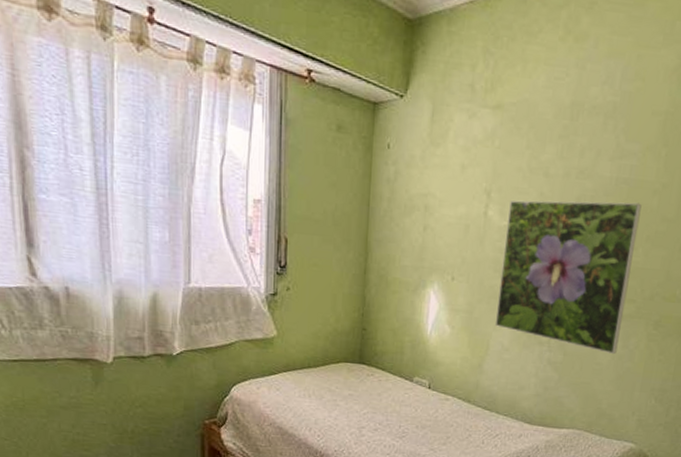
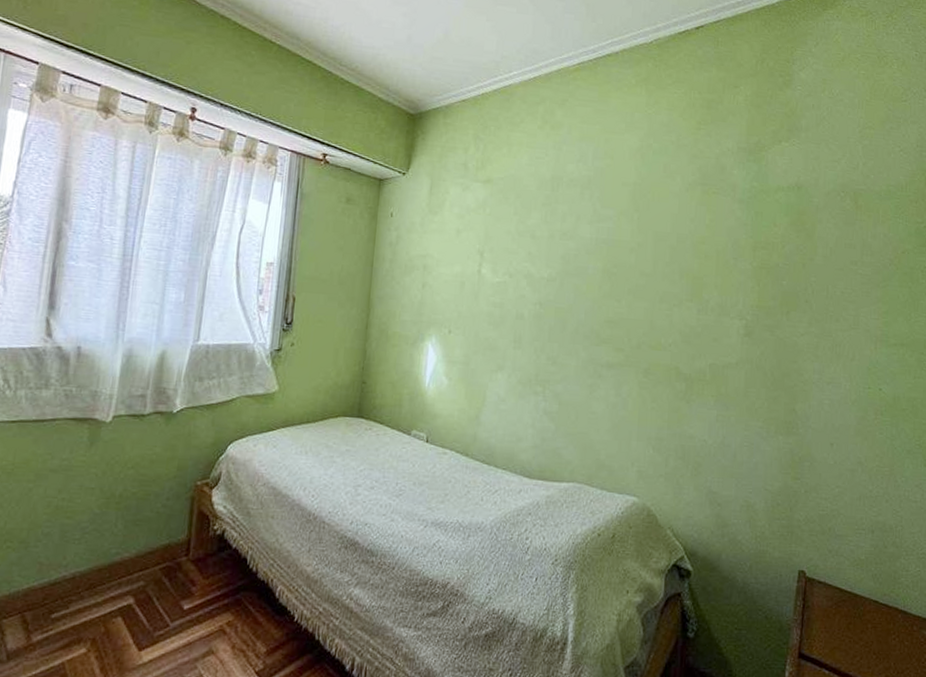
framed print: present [494,200,642,354] -> none [490,259,621,402]

